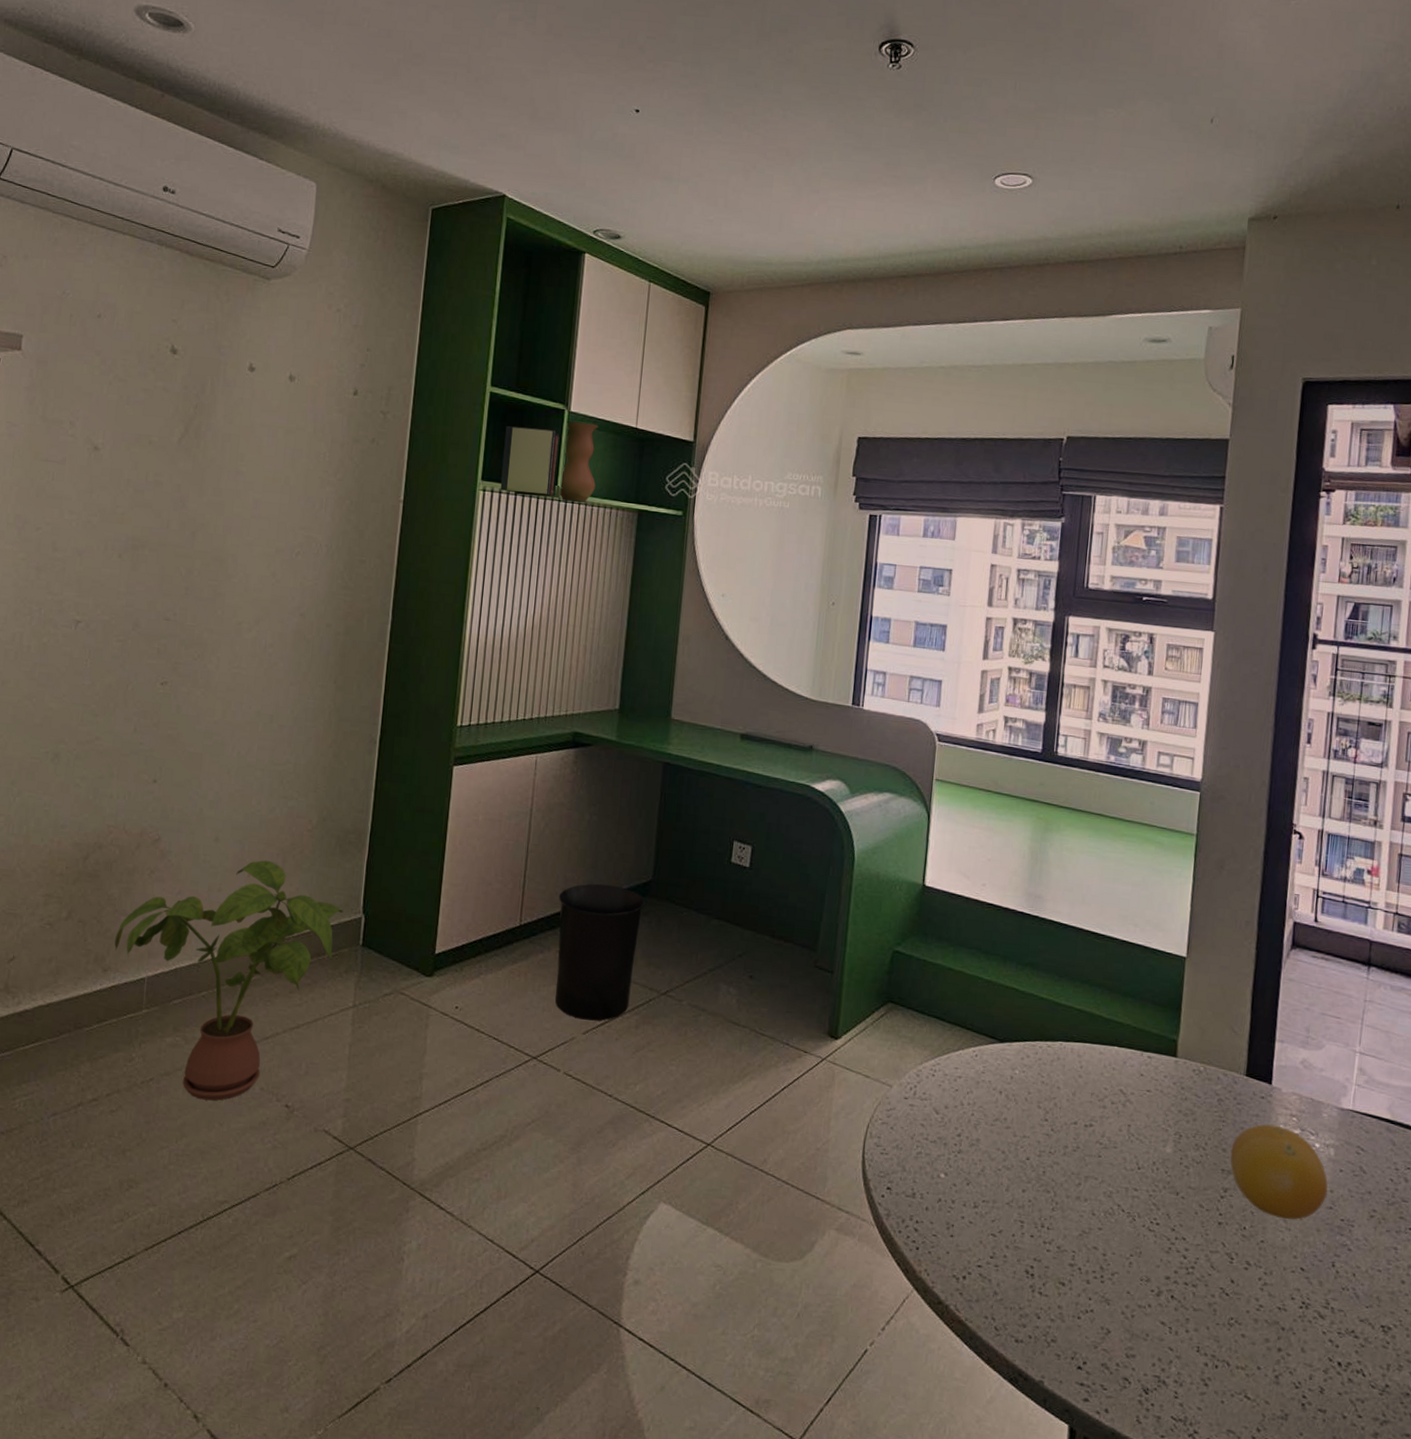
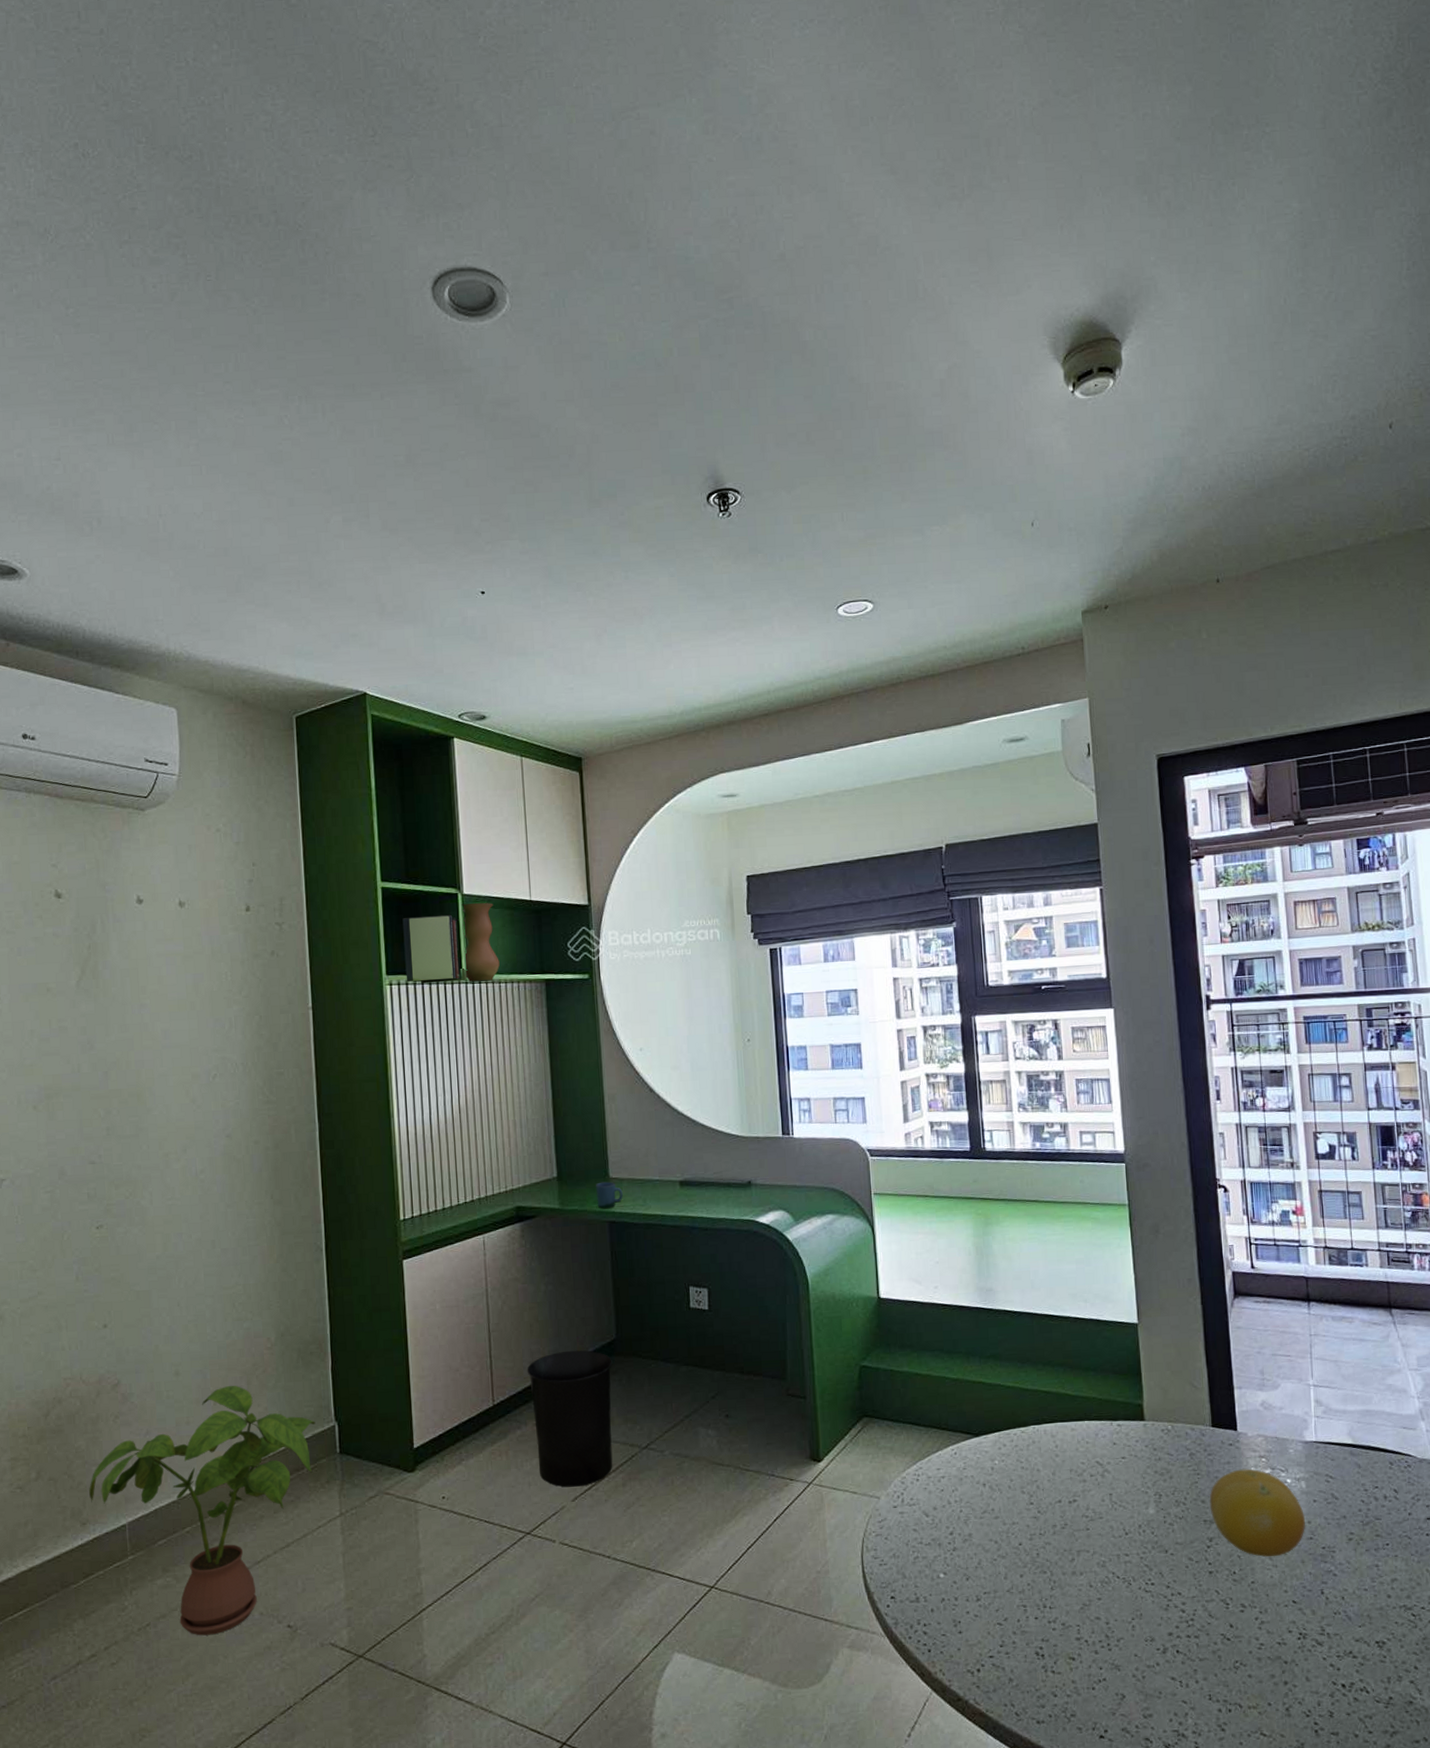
mug: none [654,721,682,750] -> present [596,1181,623,1209]

